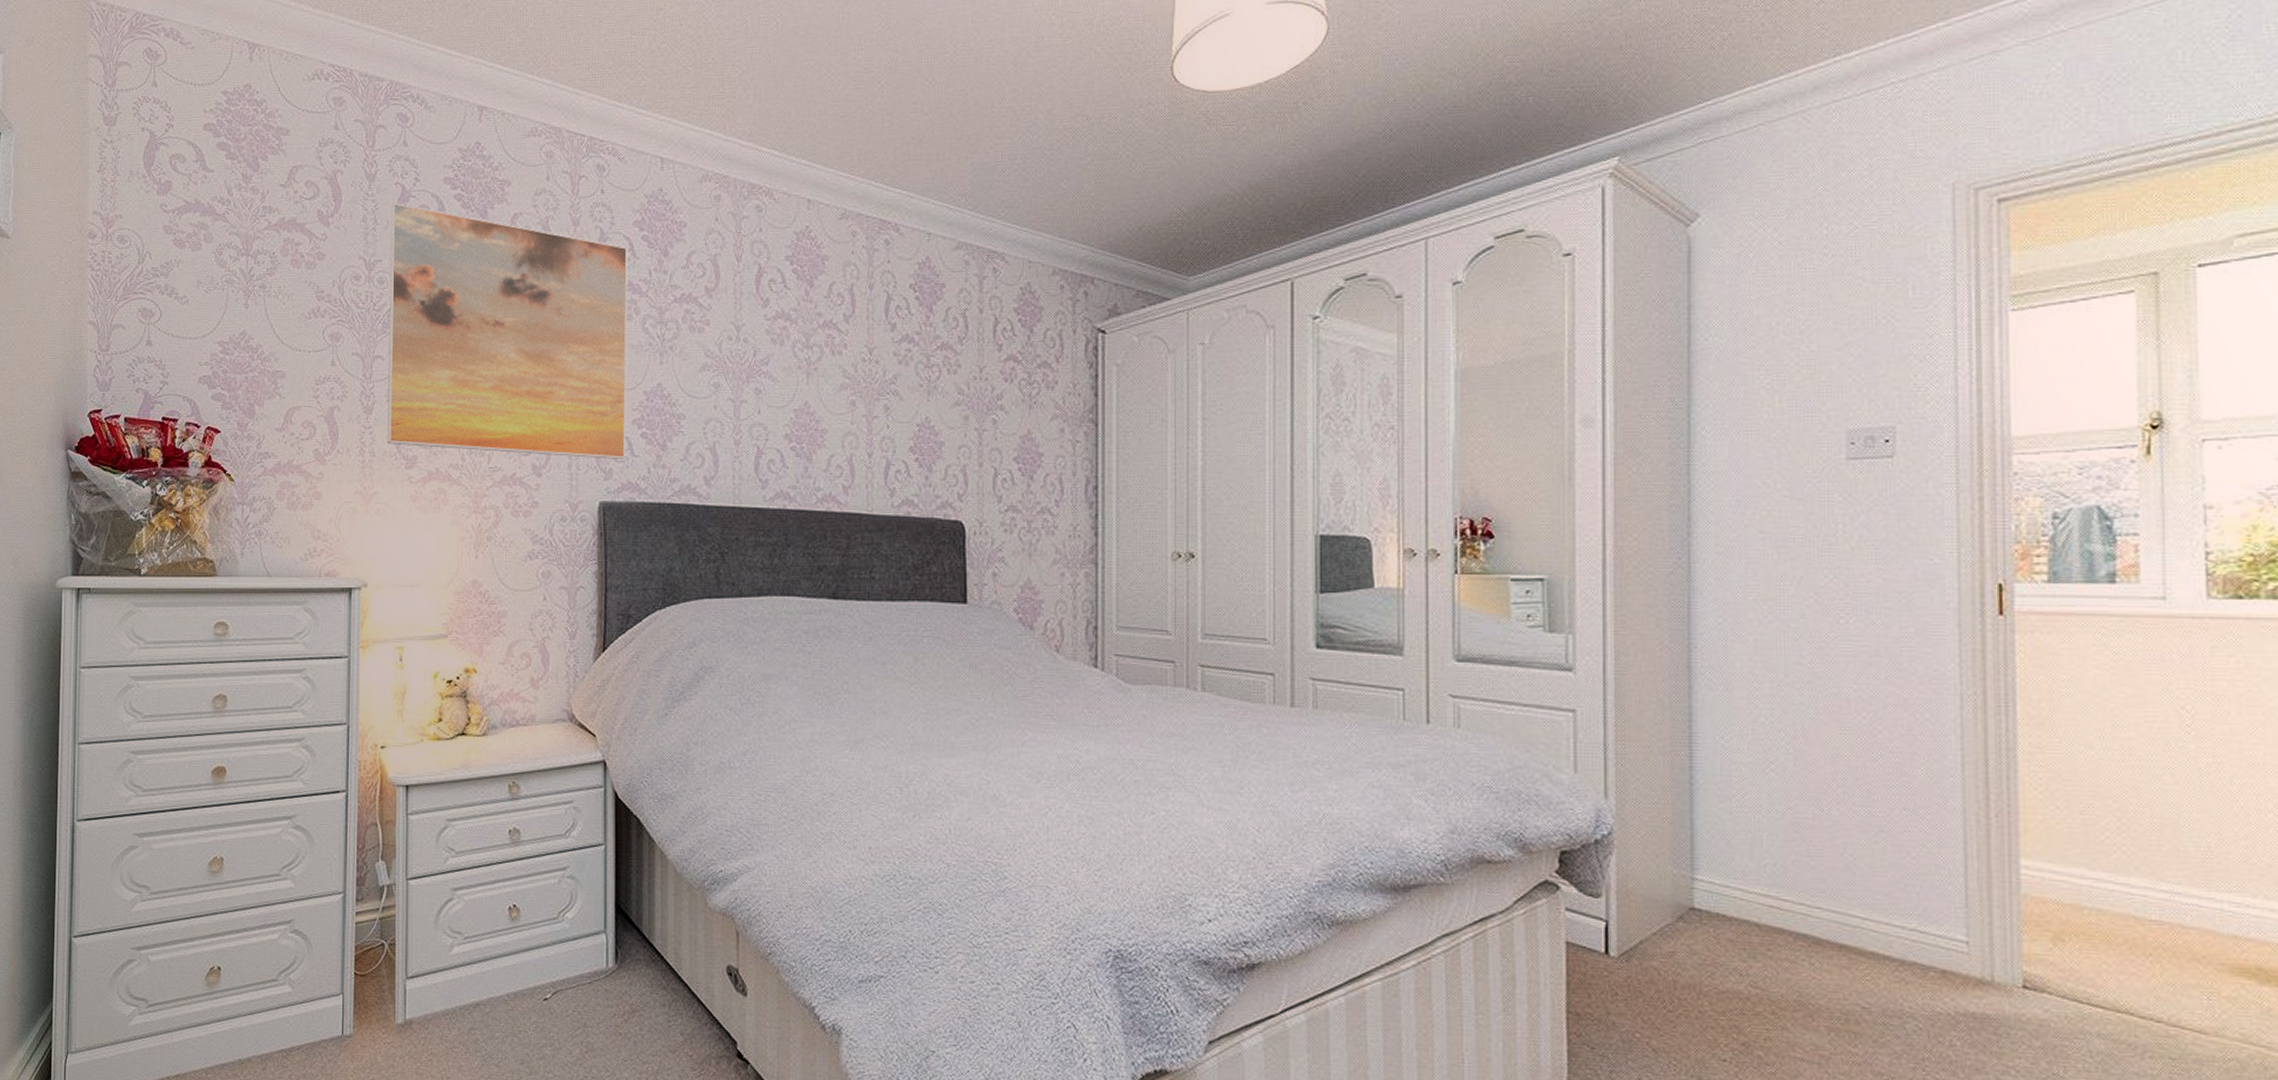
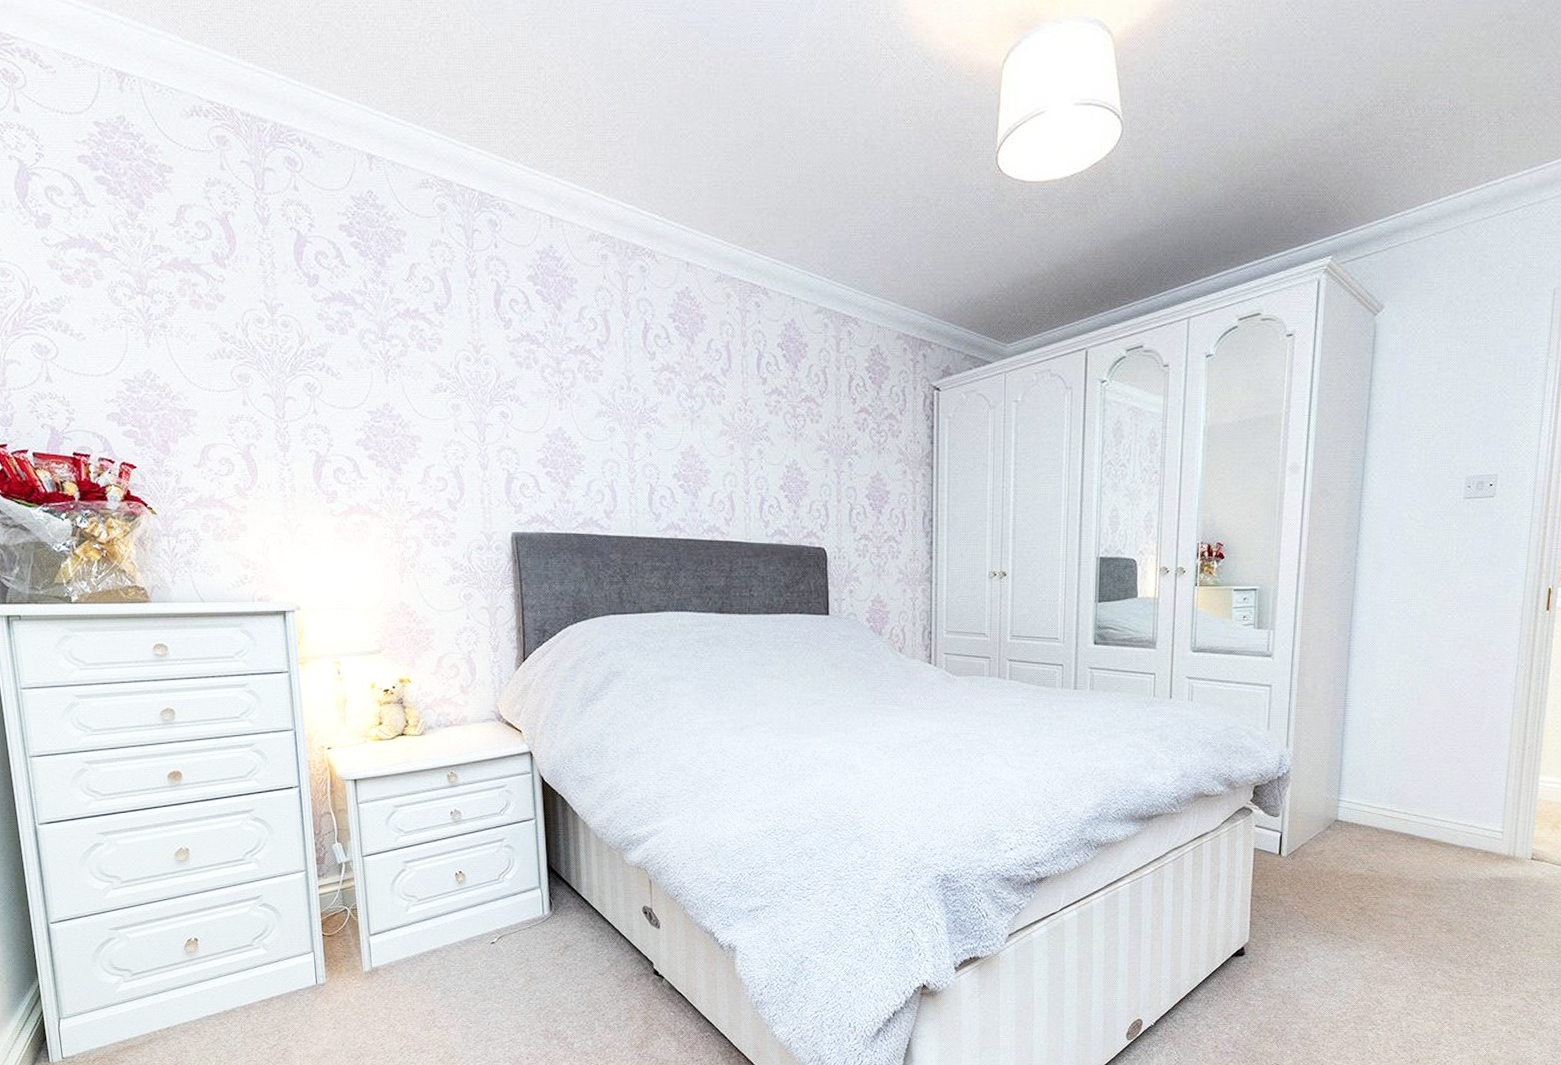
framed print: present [387,202,628,460] -> none [288,247,534,496]

